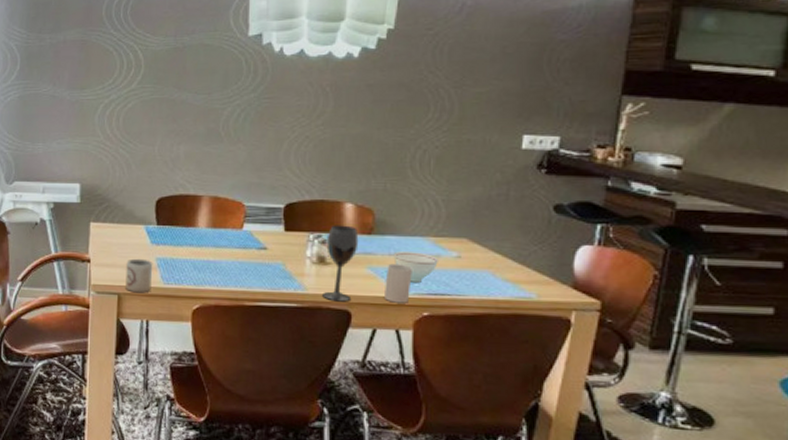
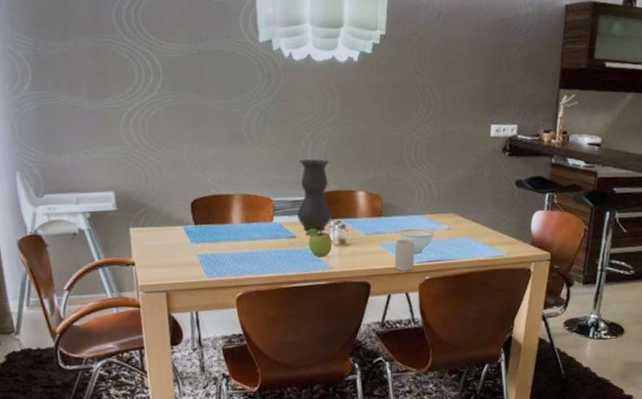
cup: present [126,258,153,293] -> none [170,257,197,289]
vase: none [271,163,316,245] -> present [297,159,332,232]
fruit: none [278,240,310,275] -> present [305,227,333,257]
wine glass: present [323,225,359,302] -> none [345,210,372,276]

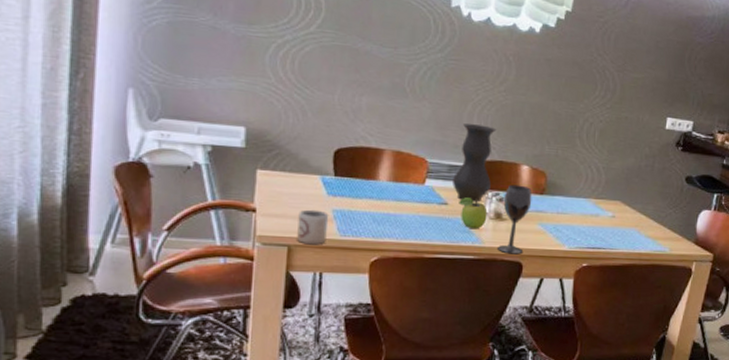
cup: none [170,257,197,289] -> present [297,209,329,245]
wine glass: none [345,210,372,276] -> present [498,184,532,255]
cup: present [394,239,415,272] -> none [552,221,576,256]
bowl: present [399,228,434,253] -> none [561,210,597,238]

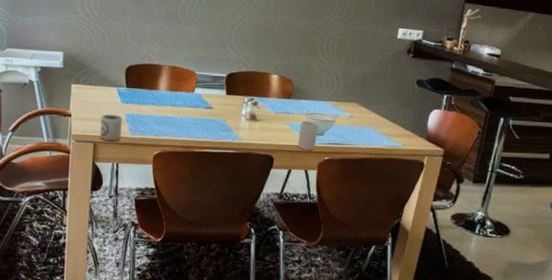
vase: present [453,124,497,201] -> none [216,42,251,105]
fruit: present [459,196,488,230] -> none [221,101,244,129]
wine glass: present [498,184,532,255] -> none [253,91,281,149]
cup: none [552,221,576,256] -> present [298,121,318,150]
bowl: none [561,210,597,238] -> present [305,112,337,135]

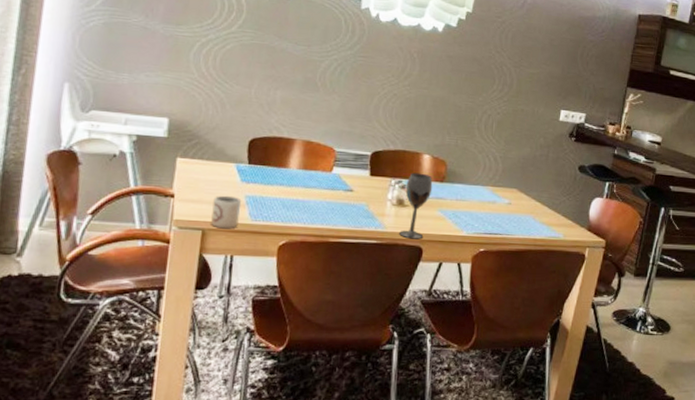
wine glass: none [253,91,281,149] -> present [399,172,433,239]
cup: present [298,121,318,150] -> none [451,207,474,241]
bowl: present [305,112,337,135] -> none [459,197,494,224]

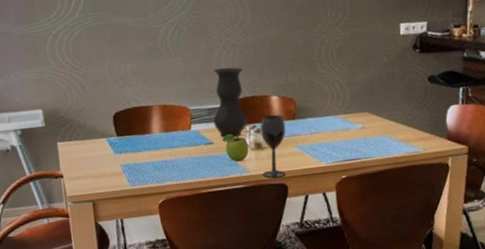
cup: present [211,195,242,229] -> none [95,167,121,198]
vase: none [358,115,401,188] -> present [213,67,247,138]
fruit: none [363,184,391,215] -> present [222,133,249,162]

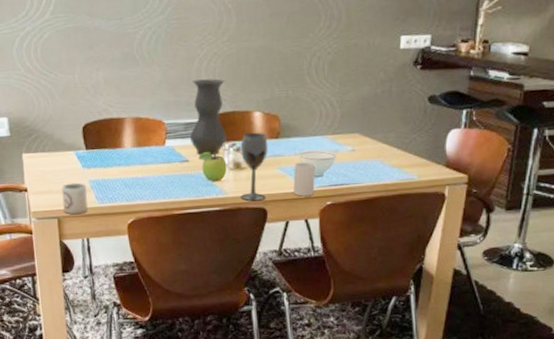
cup: none [95,167,121,198] -> present [61,182,88,215]
cup: none [310,139,331,172] -> present [293,161,316,197]
bowl: none [314,128,349,153] -> present [298,150,336,177]

